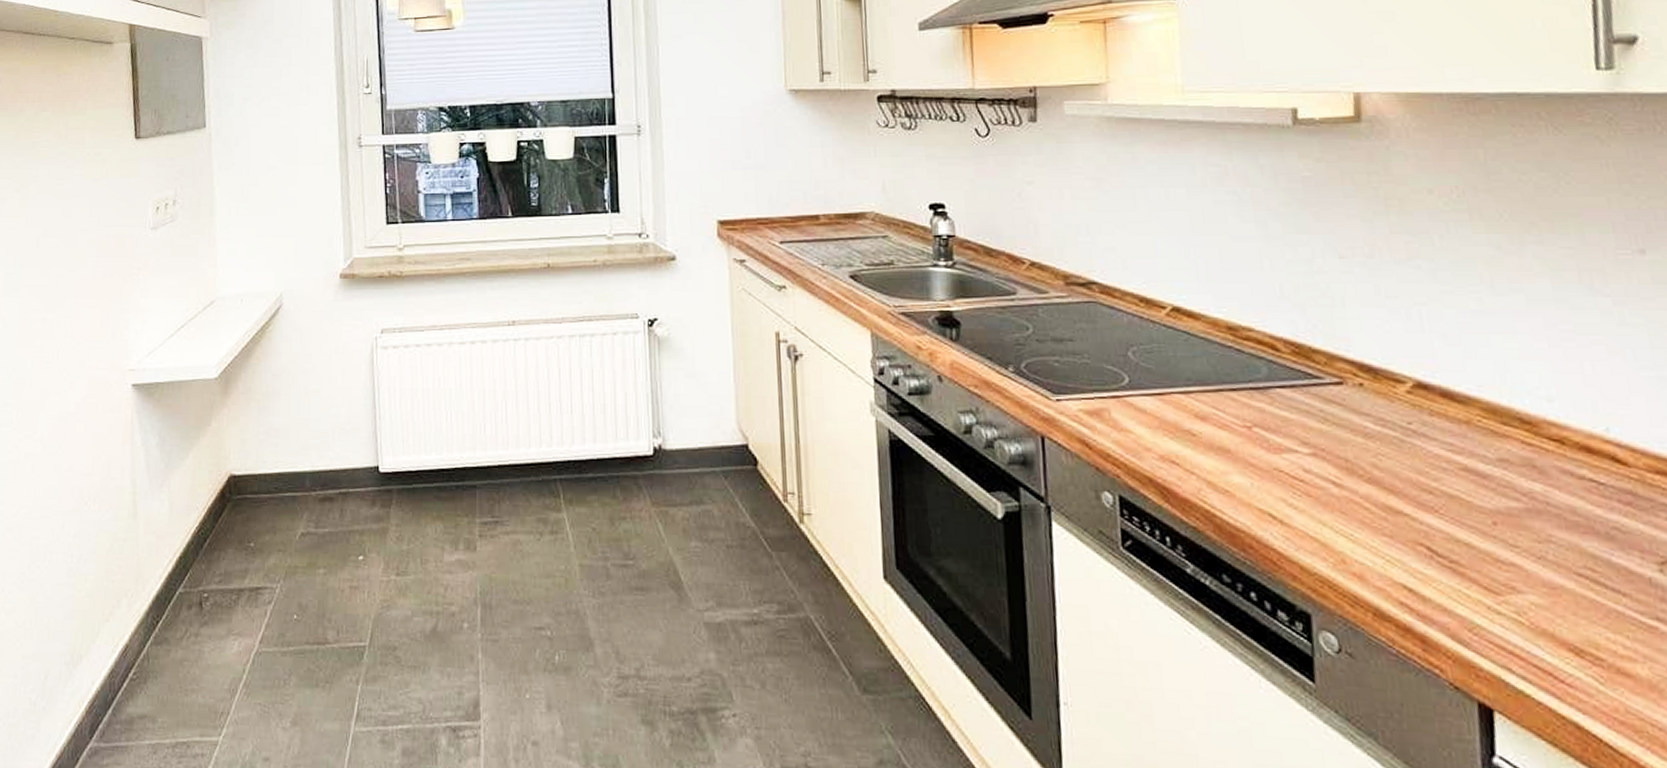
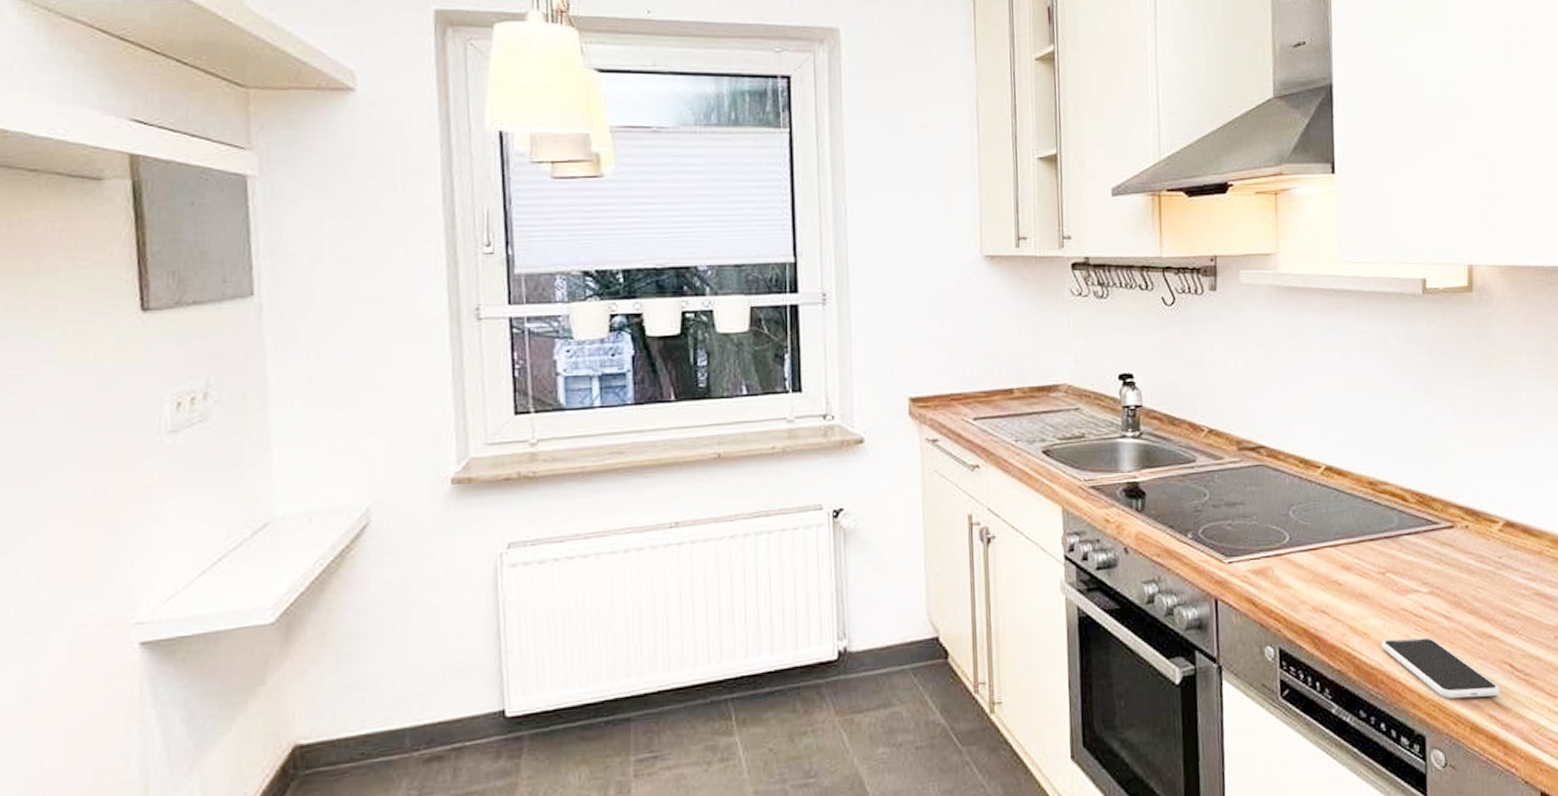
smartphone: none [1249,500,1415,581] -> present [1382,637,1501,699]

